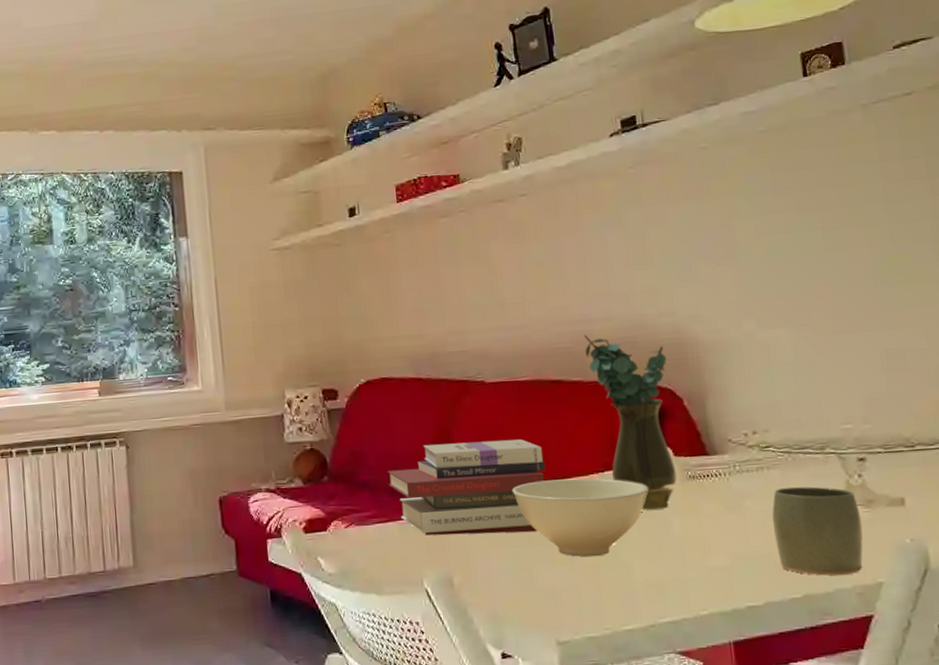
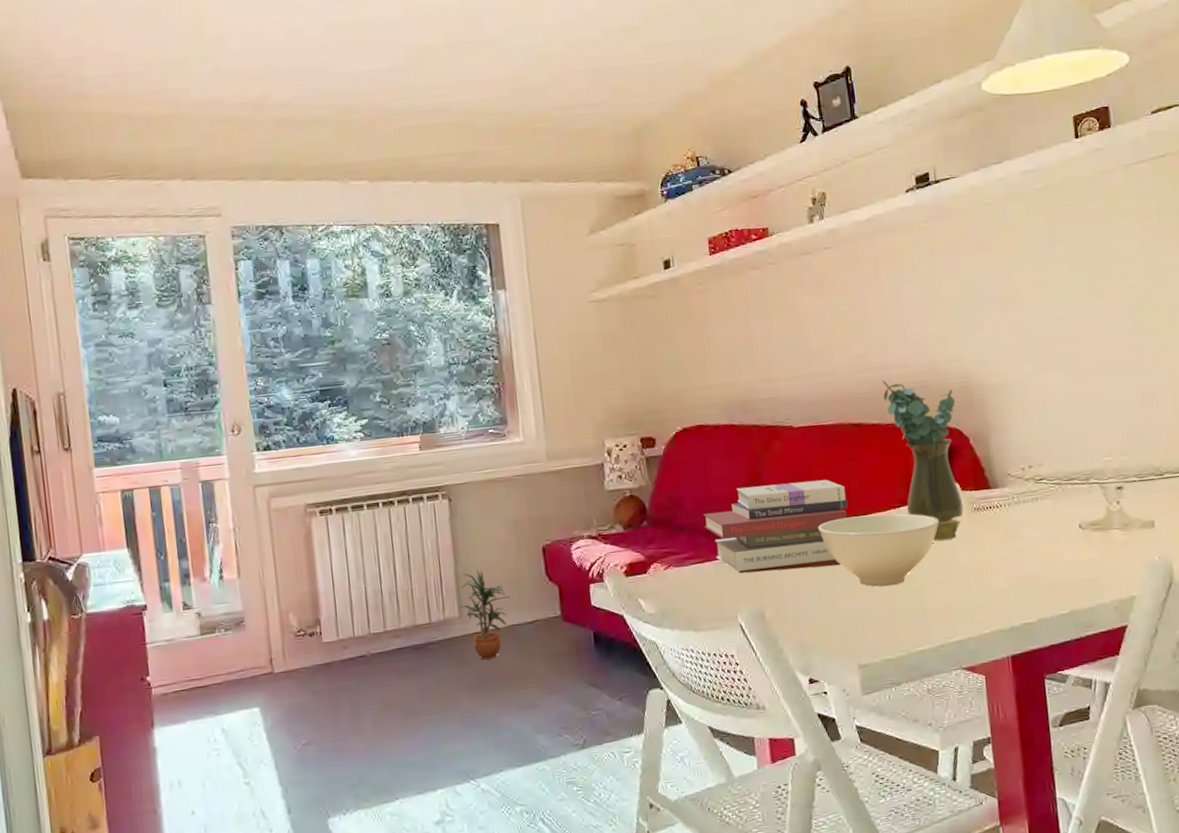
potted plant: none [135,519,186,612] -> present [460,569,511,660]
mug: present [772,486,863,576] -> none [1044,514,1120,593]

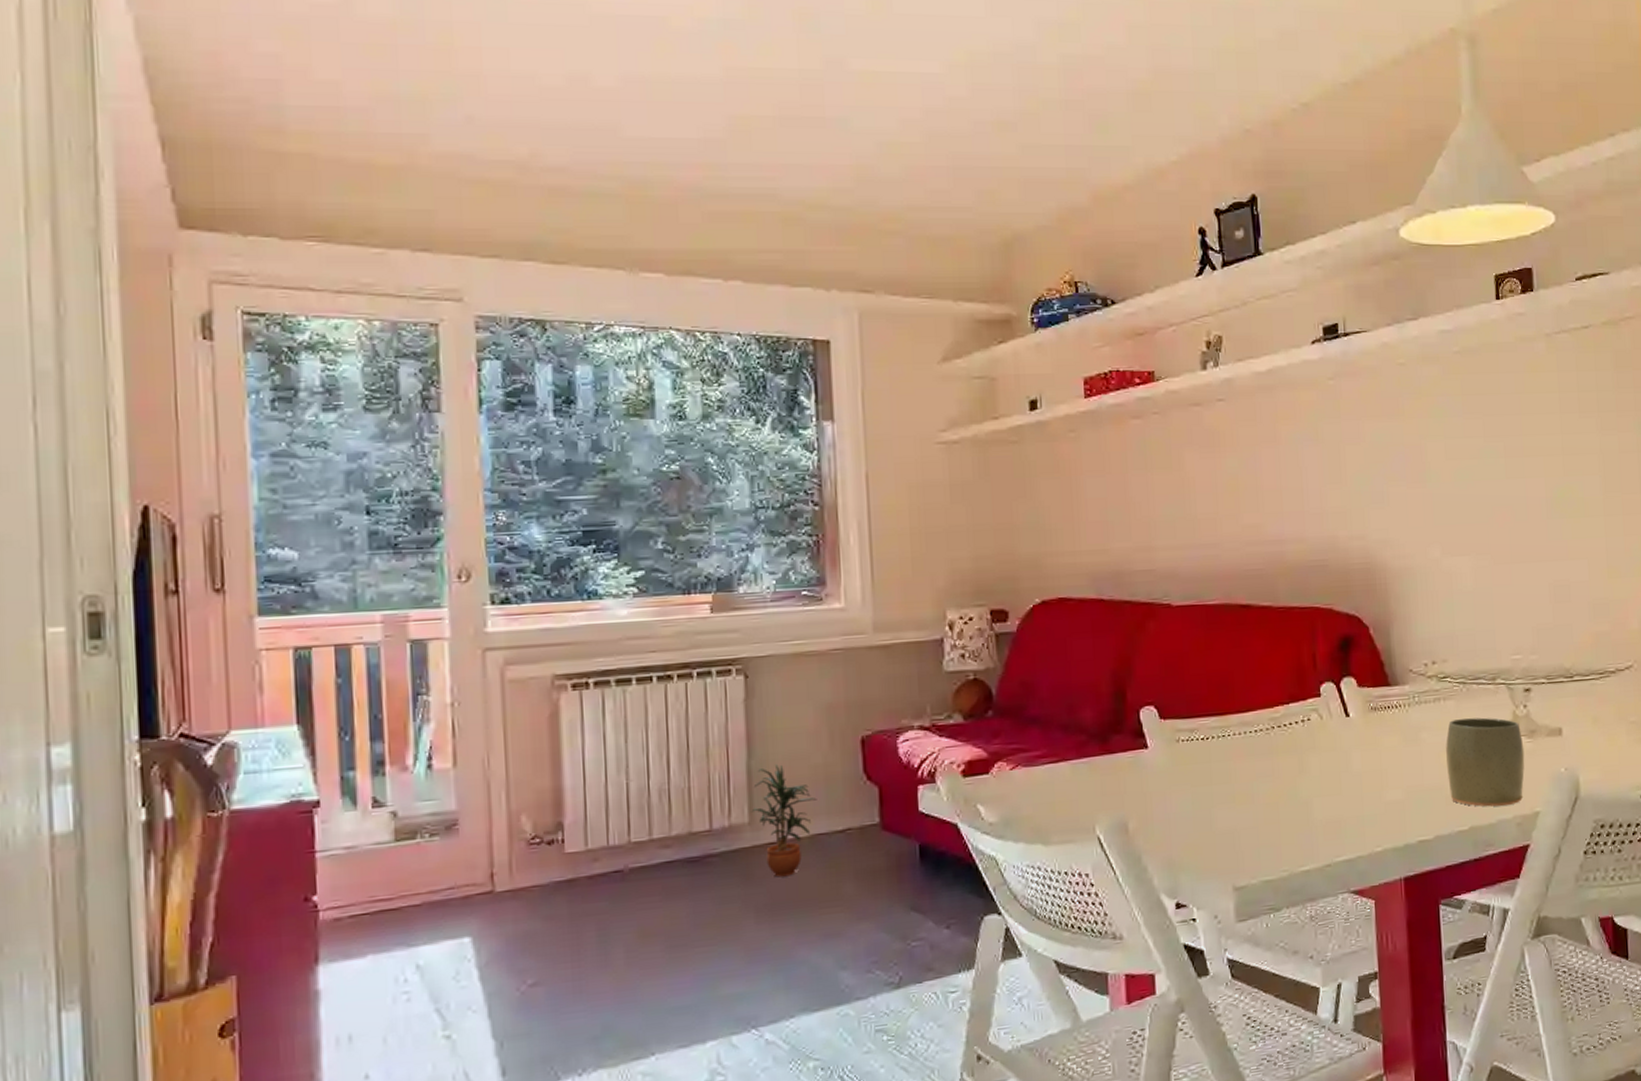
books: present [703,480,849,574] -> none [1061,668,1231,776]
bowl: present [817,513,939,587] -> none [1194,710,1331,796]
vase: present [882,380,964,541] -> none [1275,556,1360,744]
mug: none [1044,514,1120,593] -> present [1445,717,1525,807]

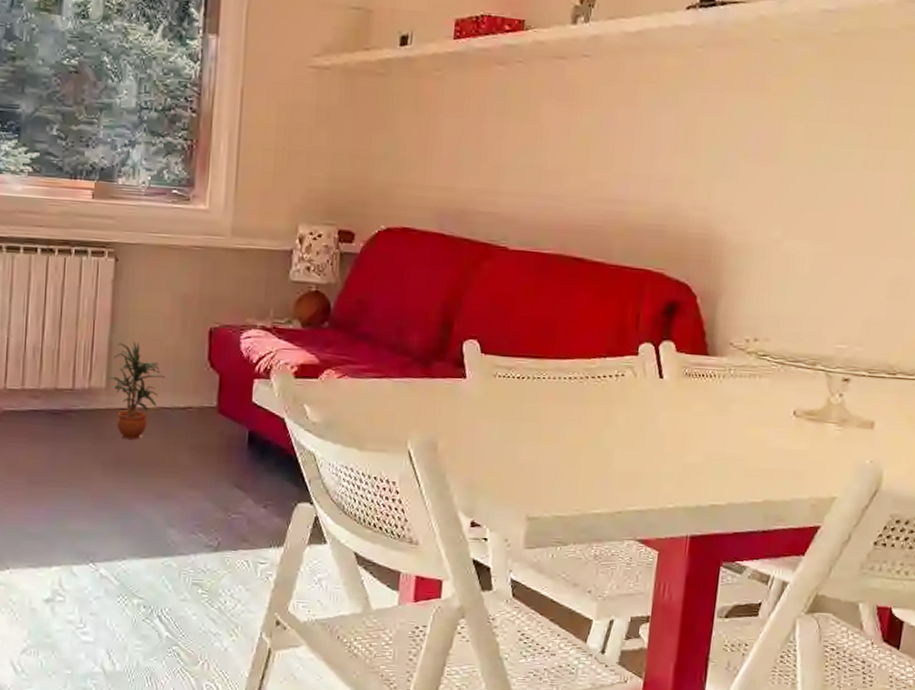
mug: present [1445,717,1525,807] -> none [749,397,833,486]

